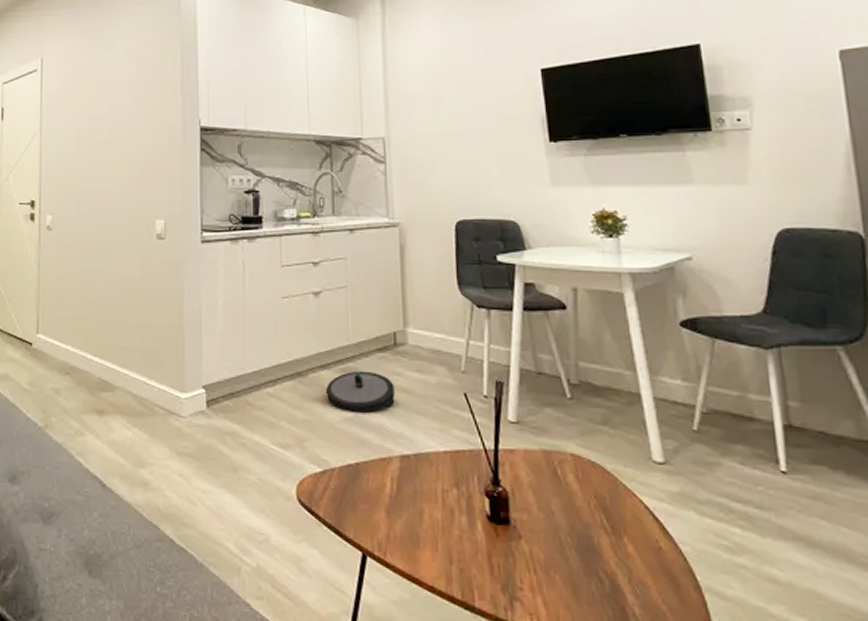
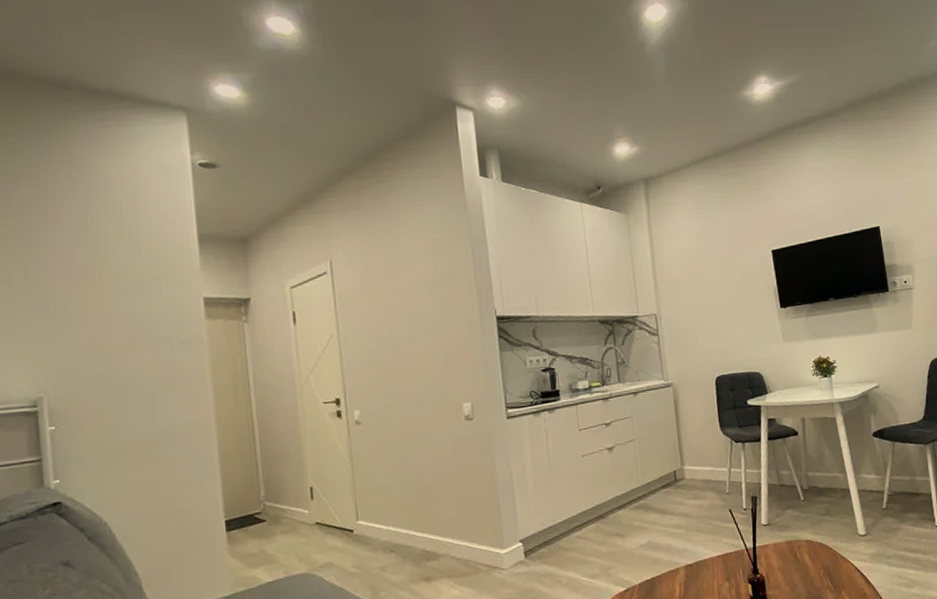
robot vacuum: present [325,370,395,413] -> none [623,505,679,540]

